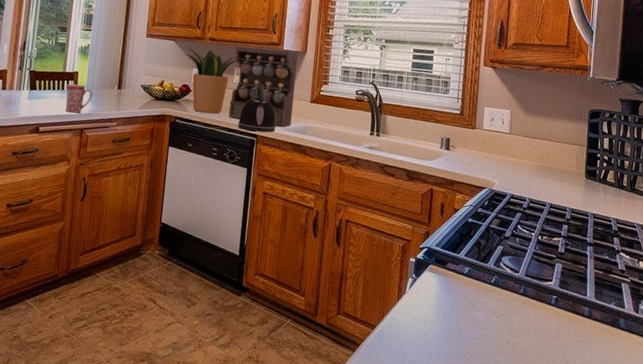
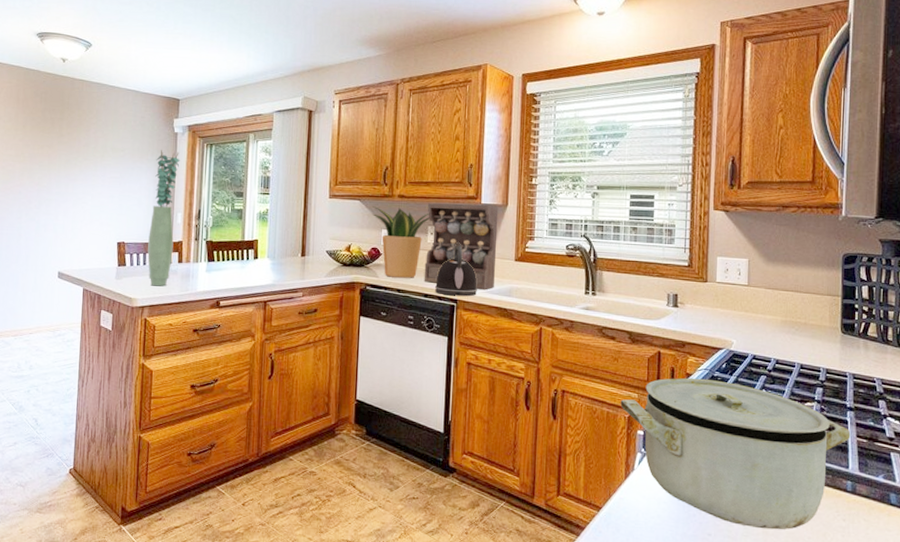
mug: present [65,83,93,114] -> none [246,252,275,286]
cooking pot: none [396,212,590,349] -> present [620,377,851,530]

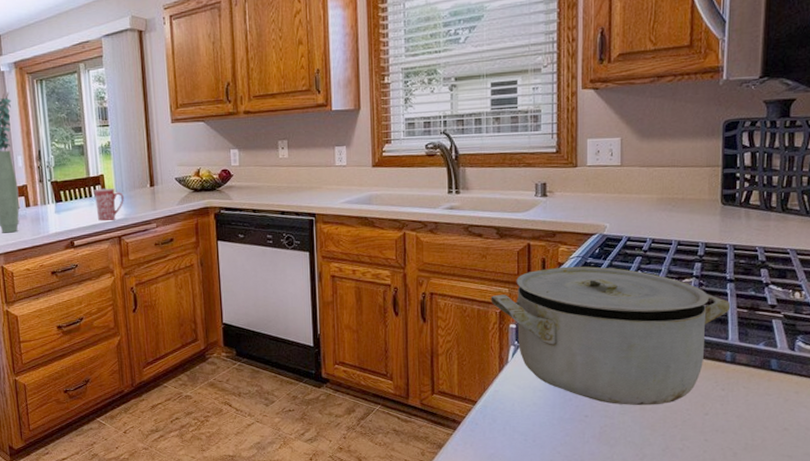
mug: none [246,252,275,286] -> present [93,187,124,222]
potted plant: present [372,206,429,278] -> none [218,124,278,198]
spice rack: present [424,203,499,290] -> none [275,110,353,201]
kettle: present [434,242,477,297] -> none [290,154,335,211]

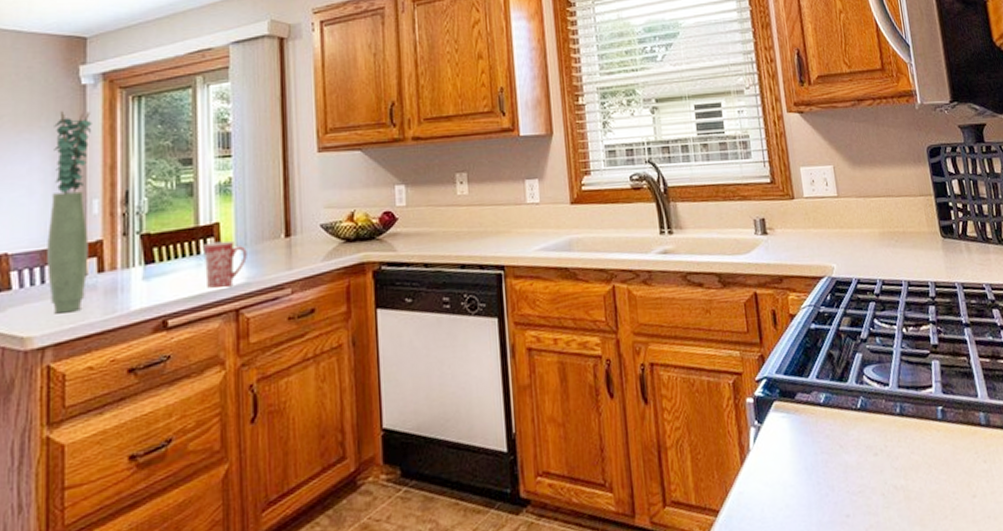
cooking pot: present [491,266,731,406] -> none [721,317,973,495]

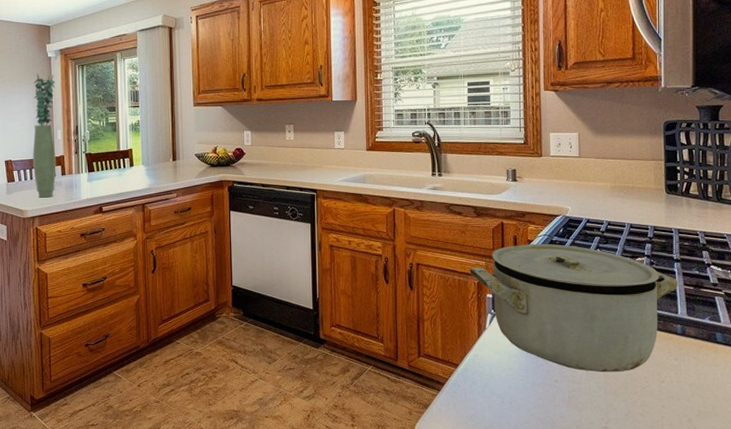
mug: present [203,240,247,290] -> none [122,160,149,191]
cooking pot: none [721,317,973,495] -> present [470,243,679,373]

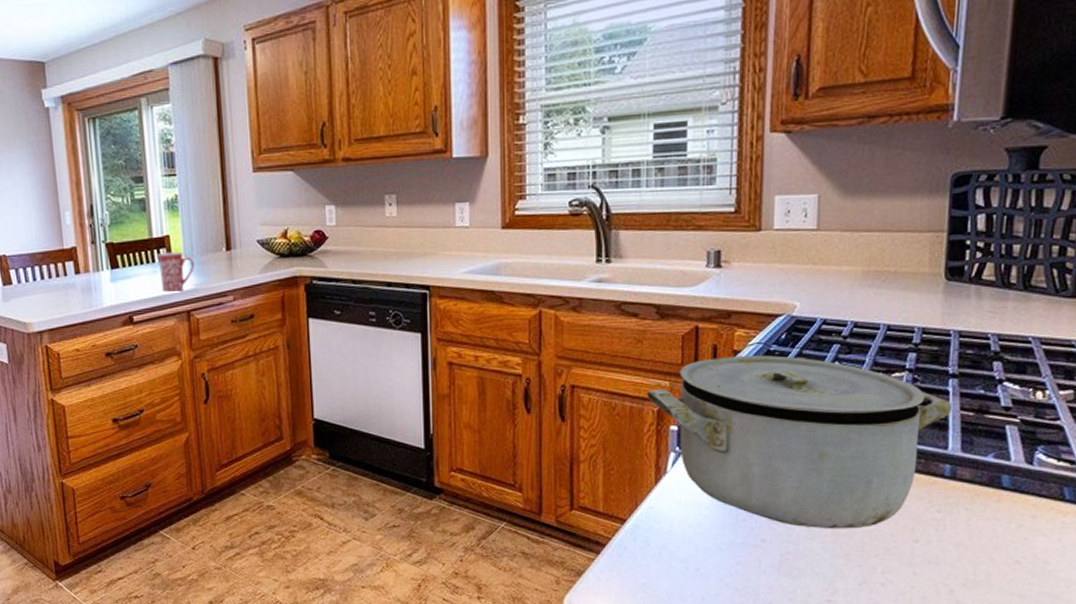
vase: present [33,74,56,198] -> none [27,132,68,306]
mug: none [122,160,149,191] -> present [157,251,194,293]

